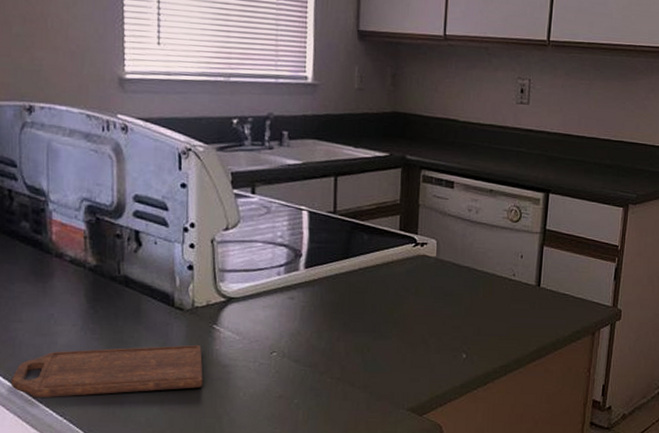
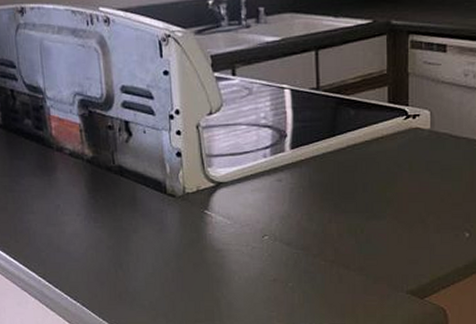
cutting board: present [10,344,203,398] -> none [29,230,199,284]

